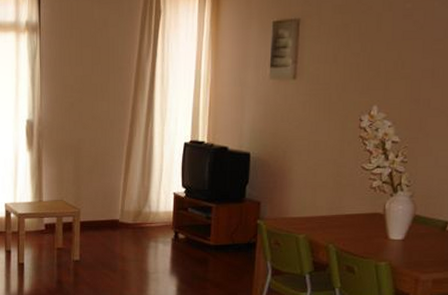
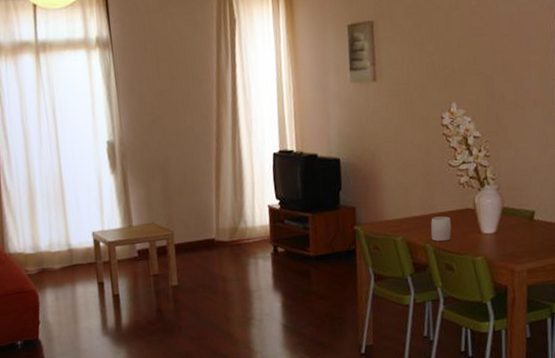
mug: none [335,218,357,244] -> present [430,216,452,242]

